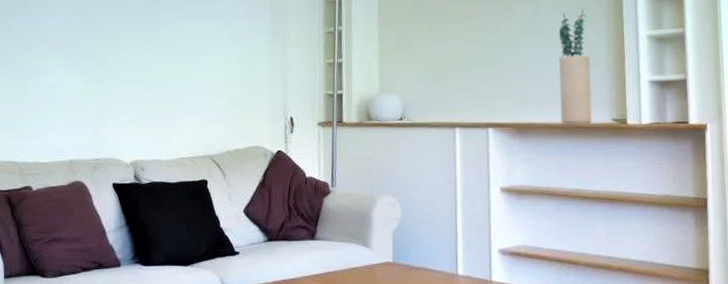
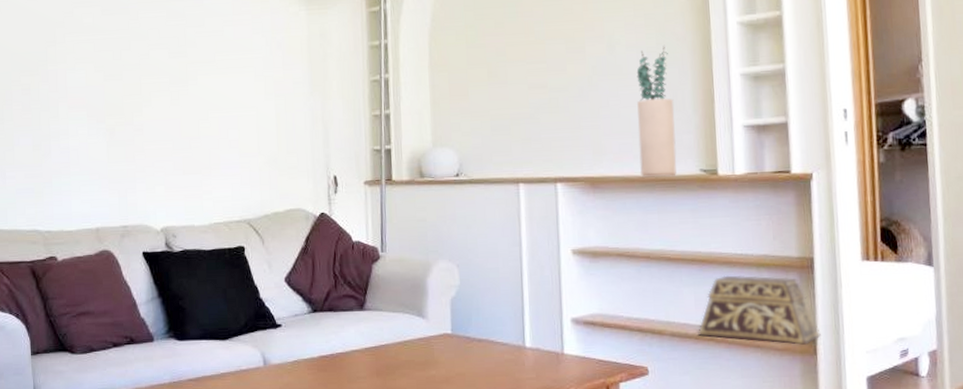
decorative box: none [608,213,713,275] -> present [698,275,821,345]

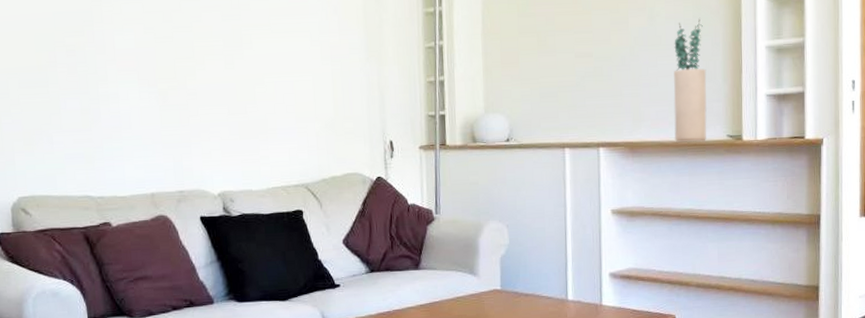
decorative box: present [698,275,821,345] -> none [719,231,823,292]

